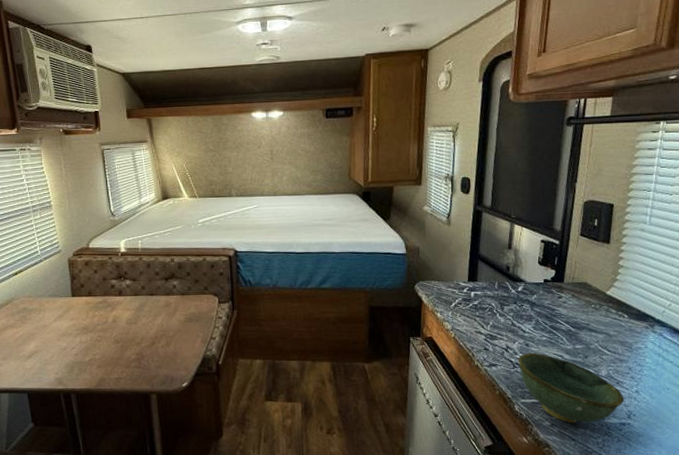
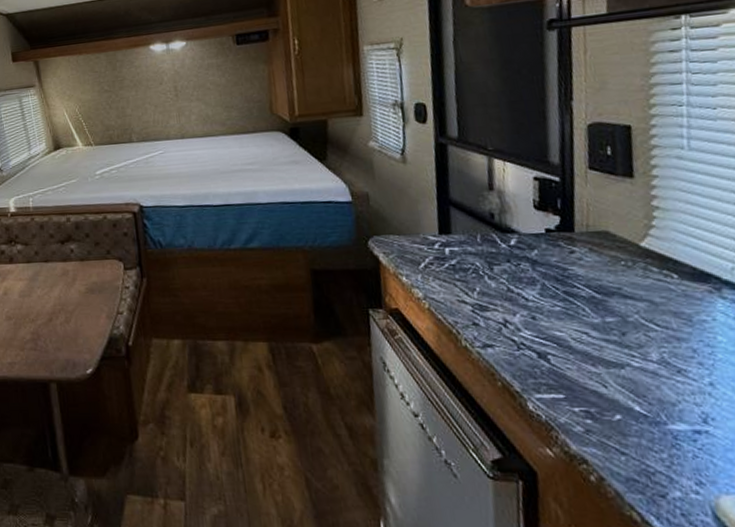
bowl: present [517,352,625,424] -> none [522,328,694,430]

